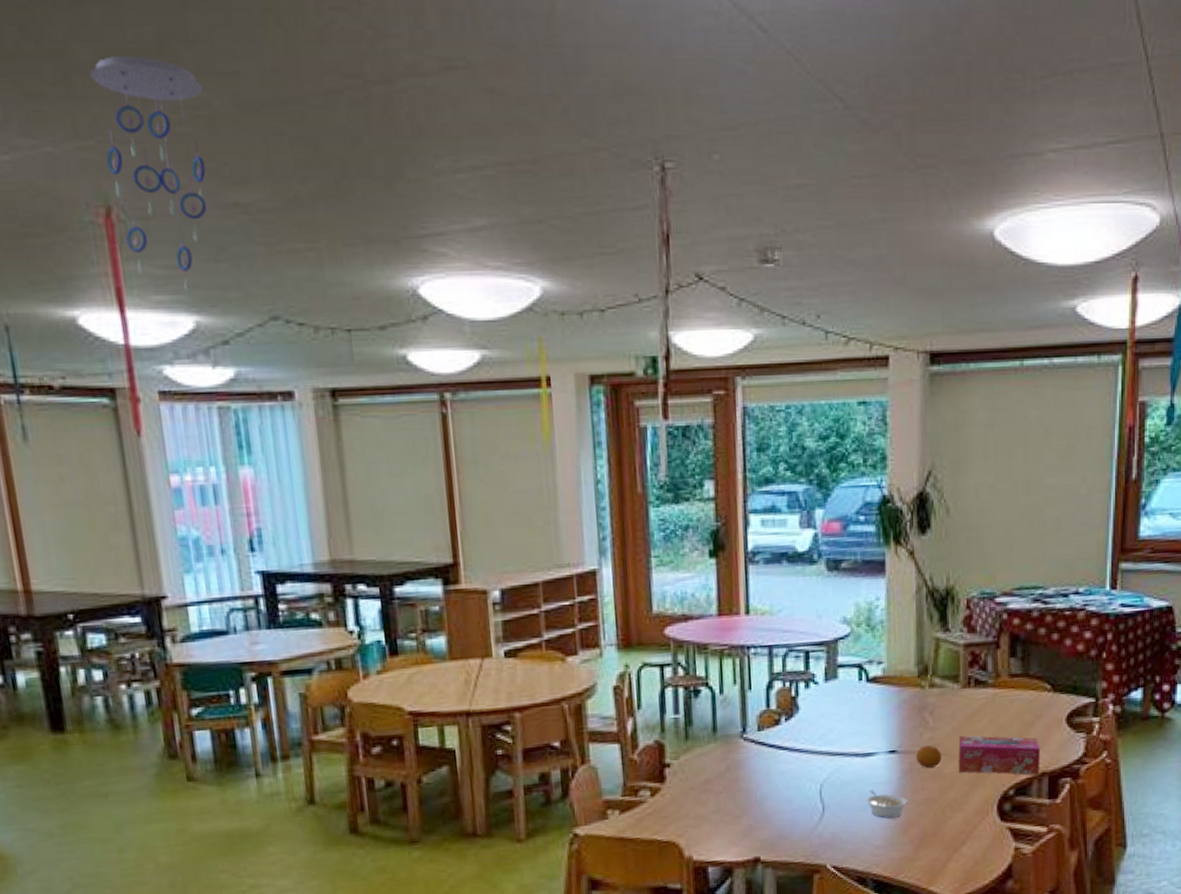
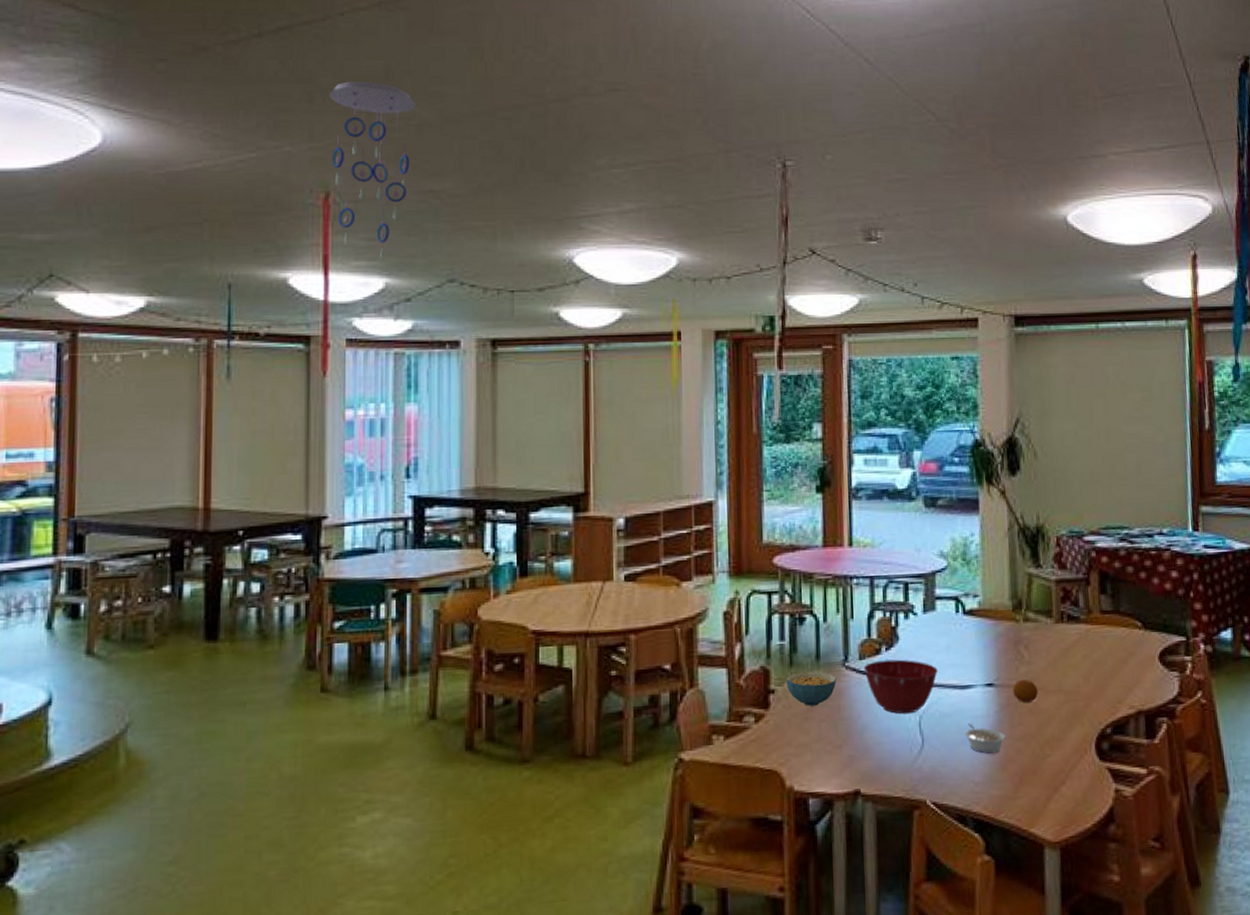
cereal bowl: none [681,744,735,779] -> present [786,671,837,706]
mixing bowl: none [762,729,839,784] -> present [863,659,938,714]
tissue box: present [958,735,1041,775] -> none [1054,670,1136,714]

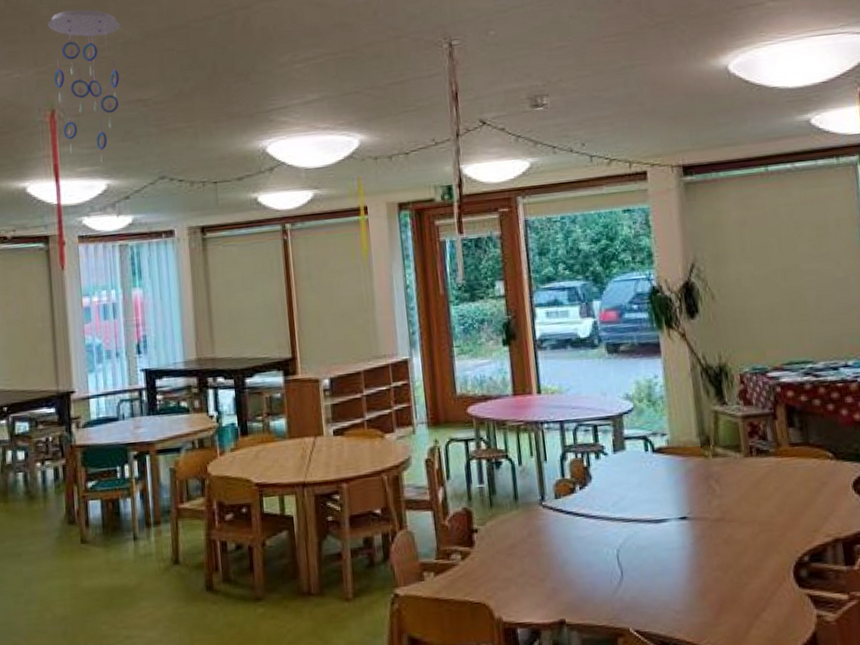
cereal bowl: present [786,671,837,706] -> none [487,511,536,543]
mixing bowl: present [863,659,938,714] -> none [559,497,632,549]
legume: present [965,723,1006,754] -> none [662,555,703,584]
fruit: present [1013,679,1038,702] -> none [707,511,732,534]

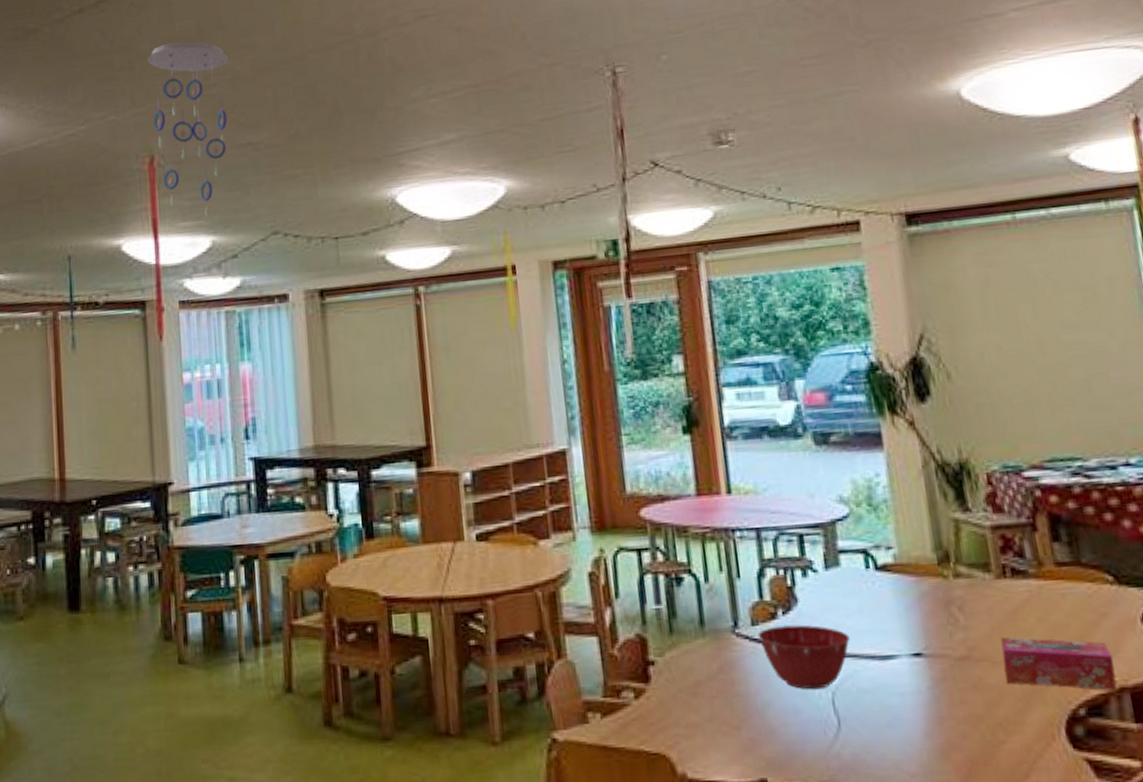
mixing bowl: none [559,497,632,549] -> present [757,624,850,690]
tissue box: none [746,502,833,542] -> present [1000,636,1118,691]

